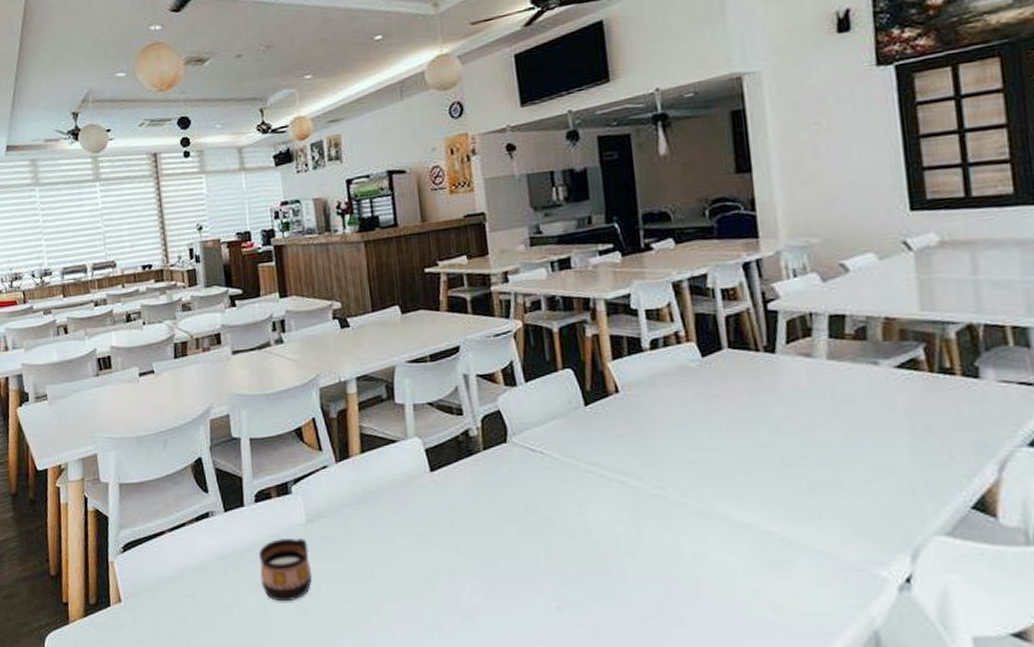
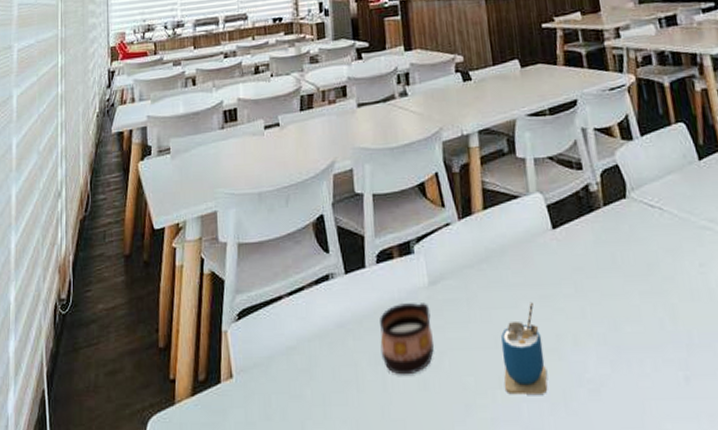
cup: none [377,538,422,620] -> present [501,302,548,395]

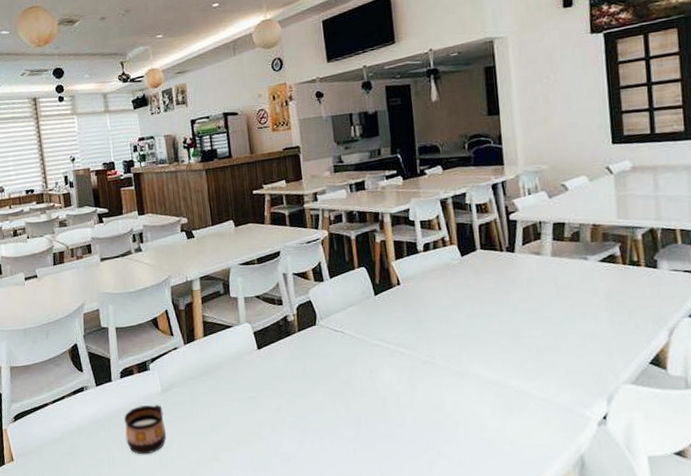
cup: present [501,302,548,395] -> none [217,401,252,465]

